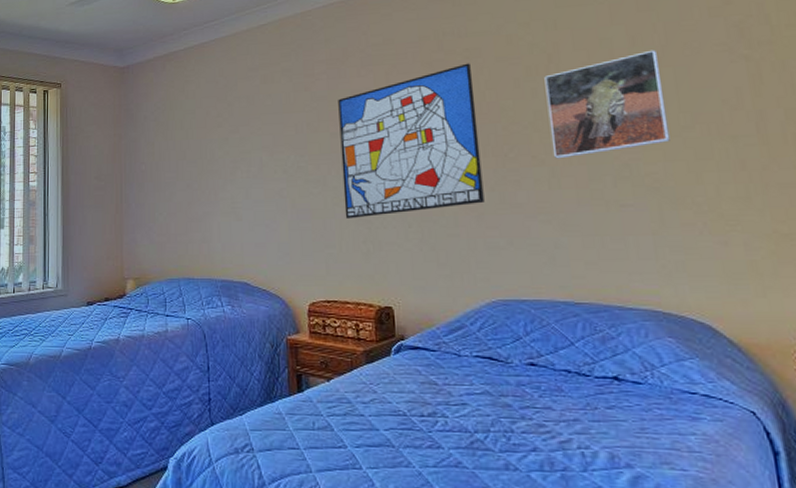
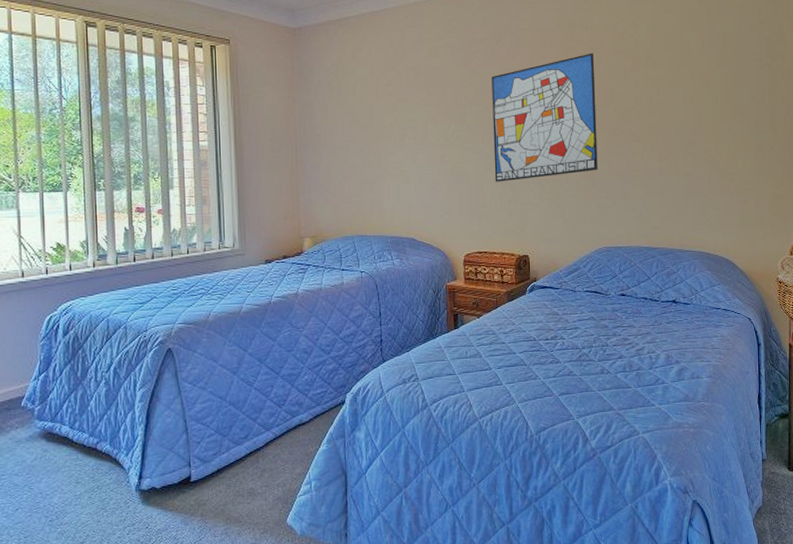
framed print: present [544,49,670,159] -> none [644,54,720,137]

